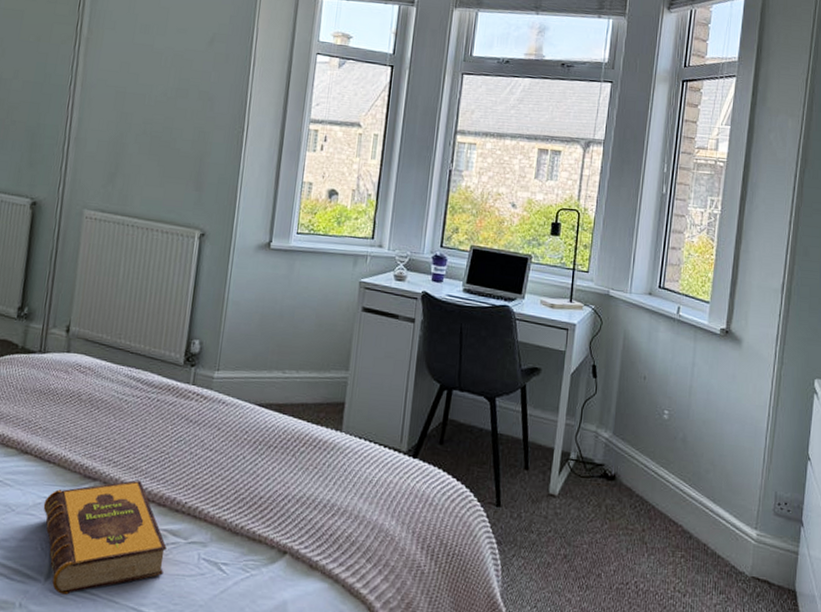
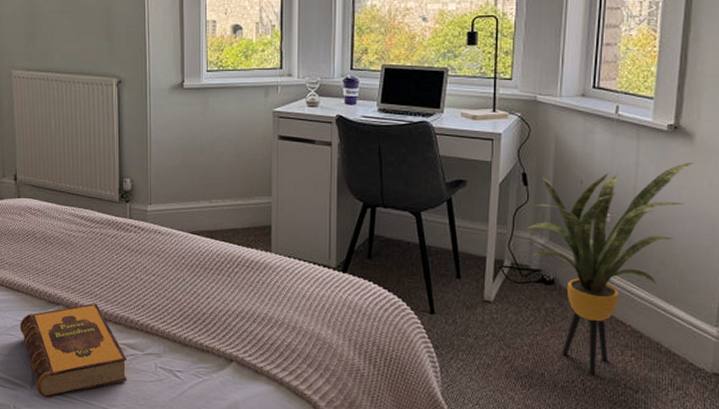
house plant: none [593,365,742,576] -> present [527,161,695,374]

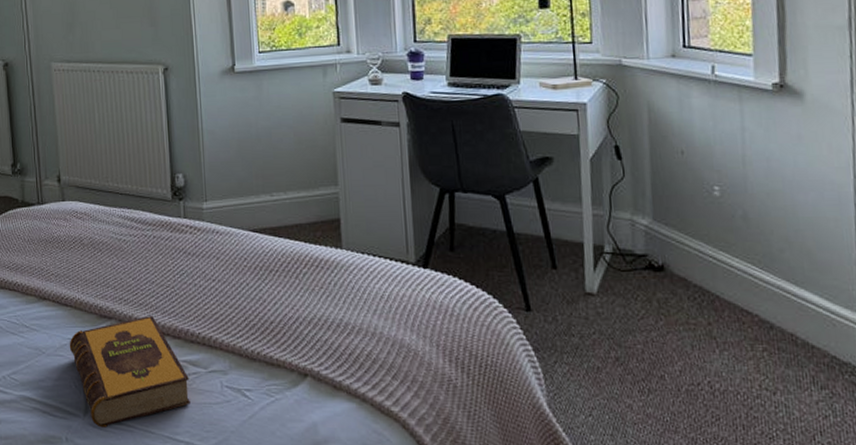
house plant: present [527,161,695,374] -> none [626,123,808,374]

